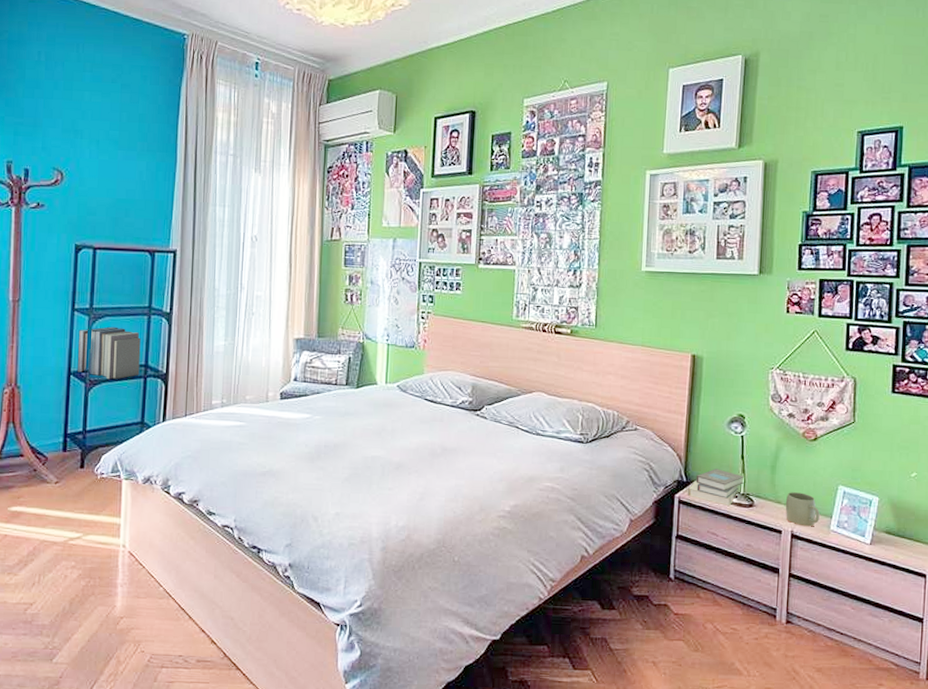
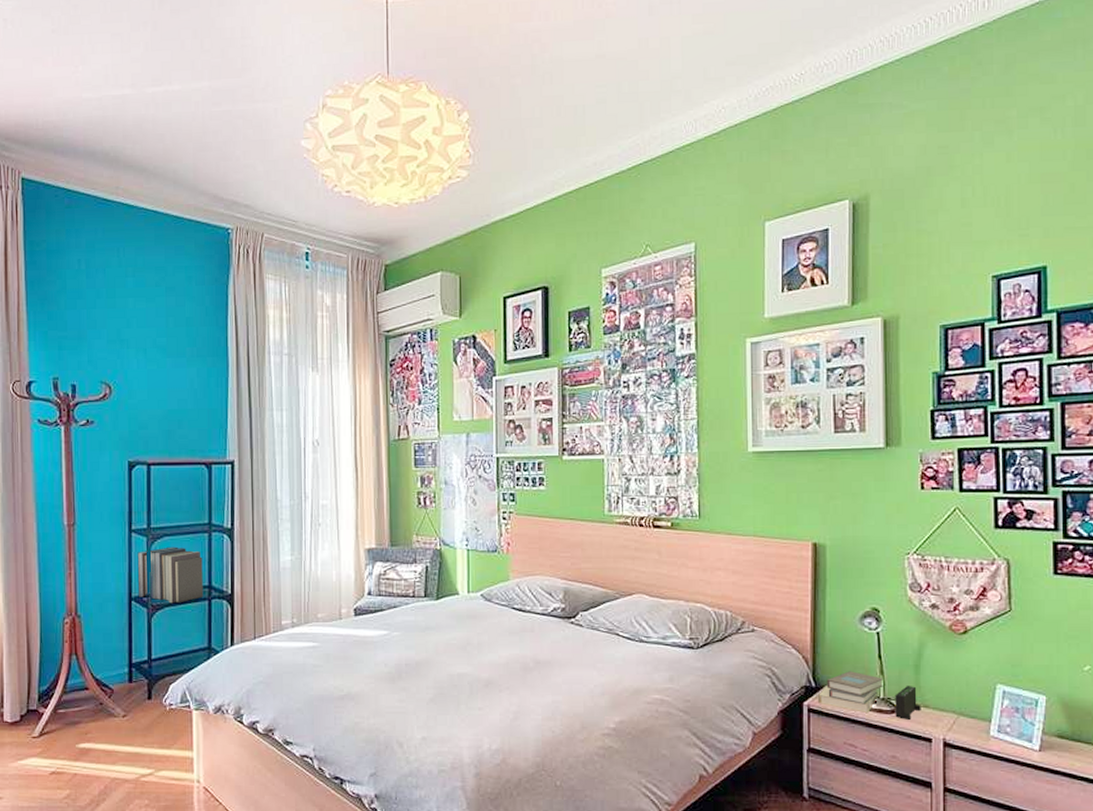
alarm clock: none [752,484,775,514] -> present [895,686,921,721]
mug: present [785,492,820,527] -> none [934,694,976,733]

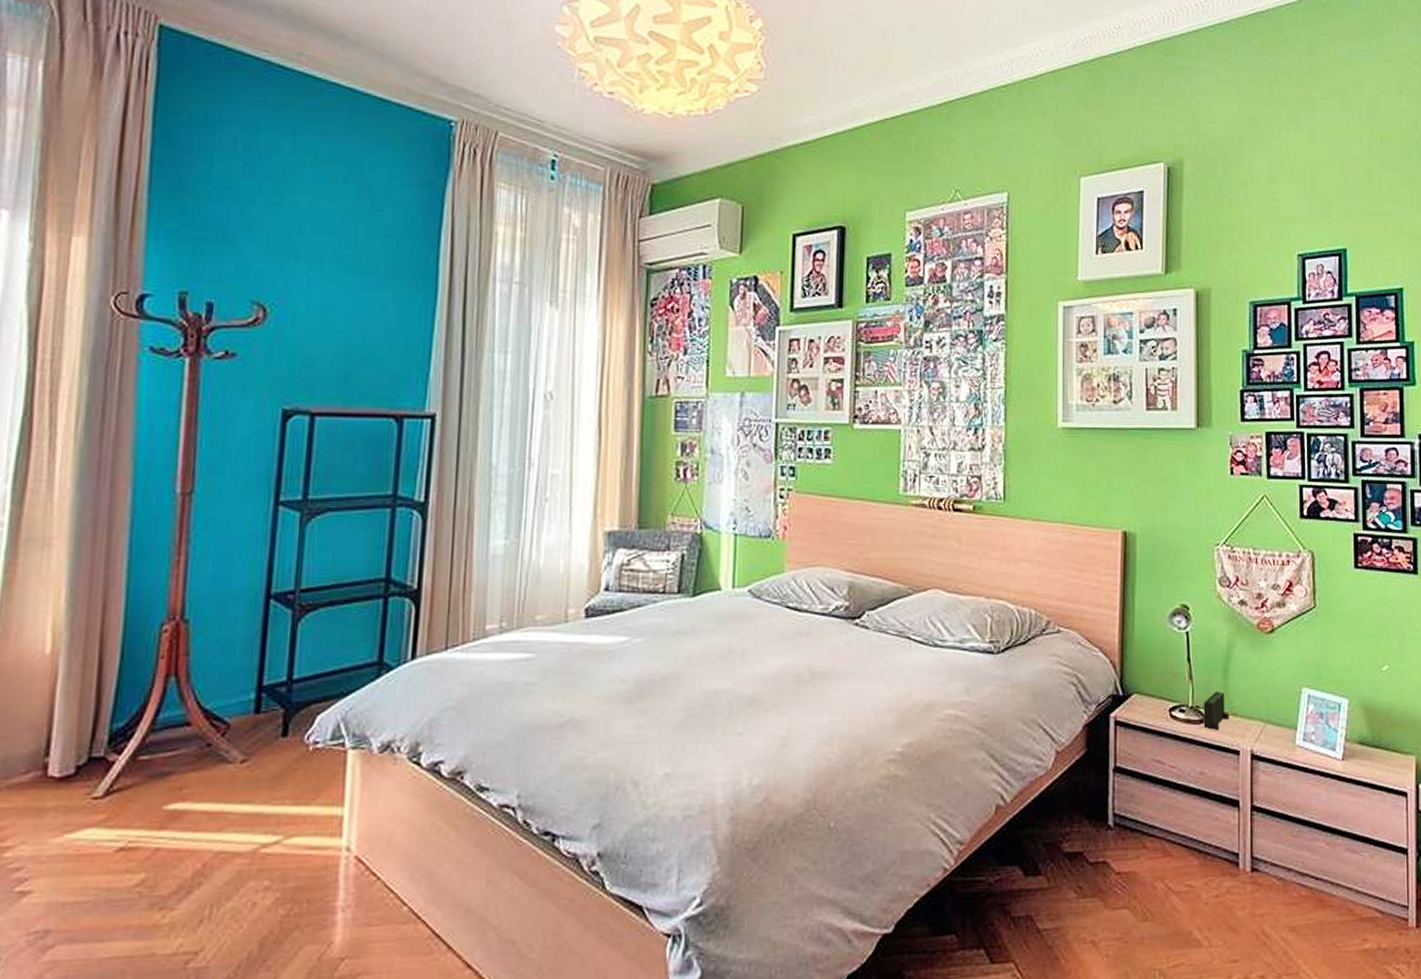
books: present [137,546,203,604] -> none [280,525,381,603]
books: present [818,671,883,713] -> none [1126,676,1192,724]

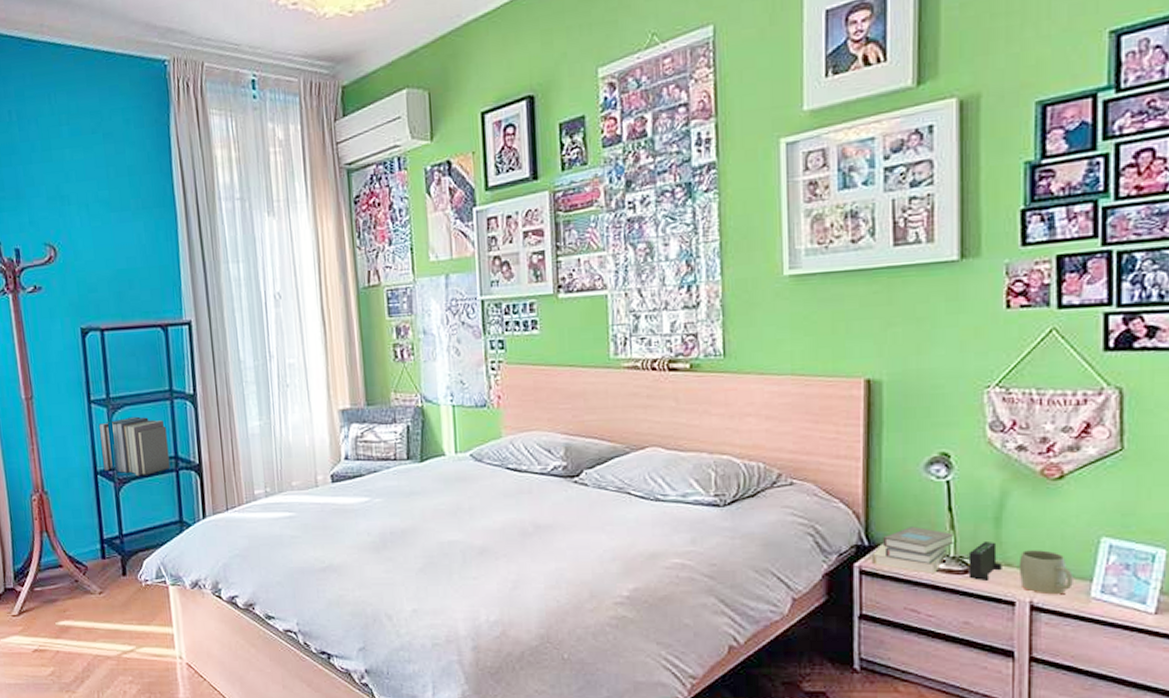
books: none [280,525,381,603] -> present [98,416,171,477]
books: none [1126,676,1192,724] -> present [872,526,954,574]
mug: none [1242,700,1283,744] -> present [1018,550,1073,595]

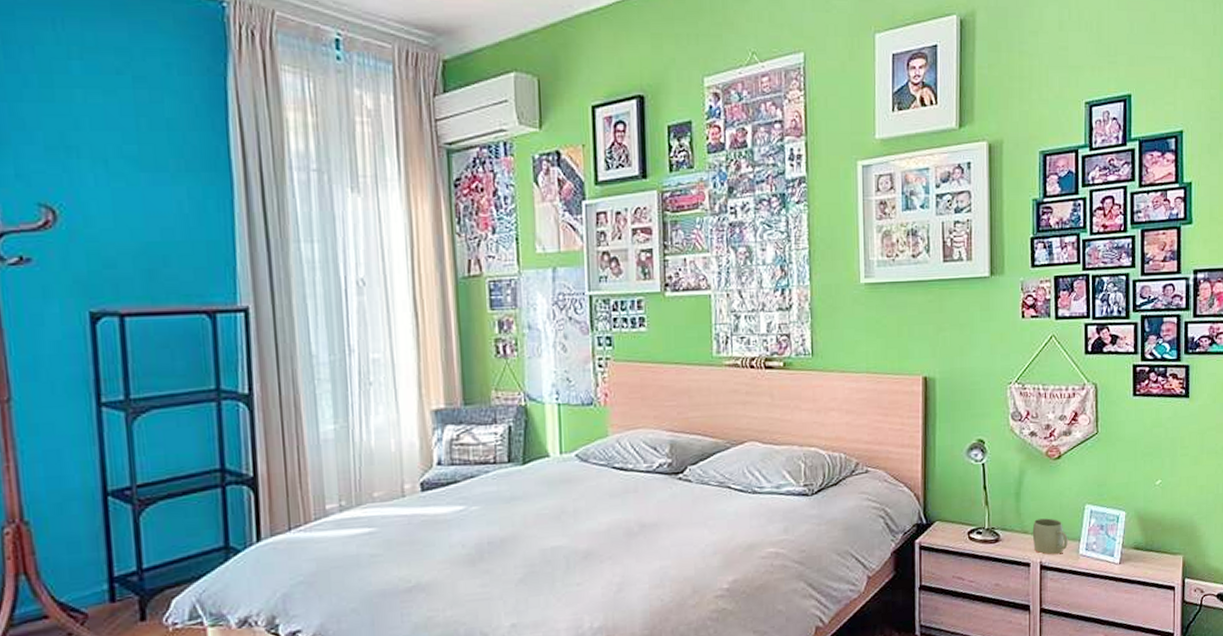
books: present [98,416,171,477] -> none [111,421,214,496]
books: present [872,526,954,574] -> none [929,504,988,545]
alarm clock: present [968,542,1002,582] -> none [998,513,1021,548]

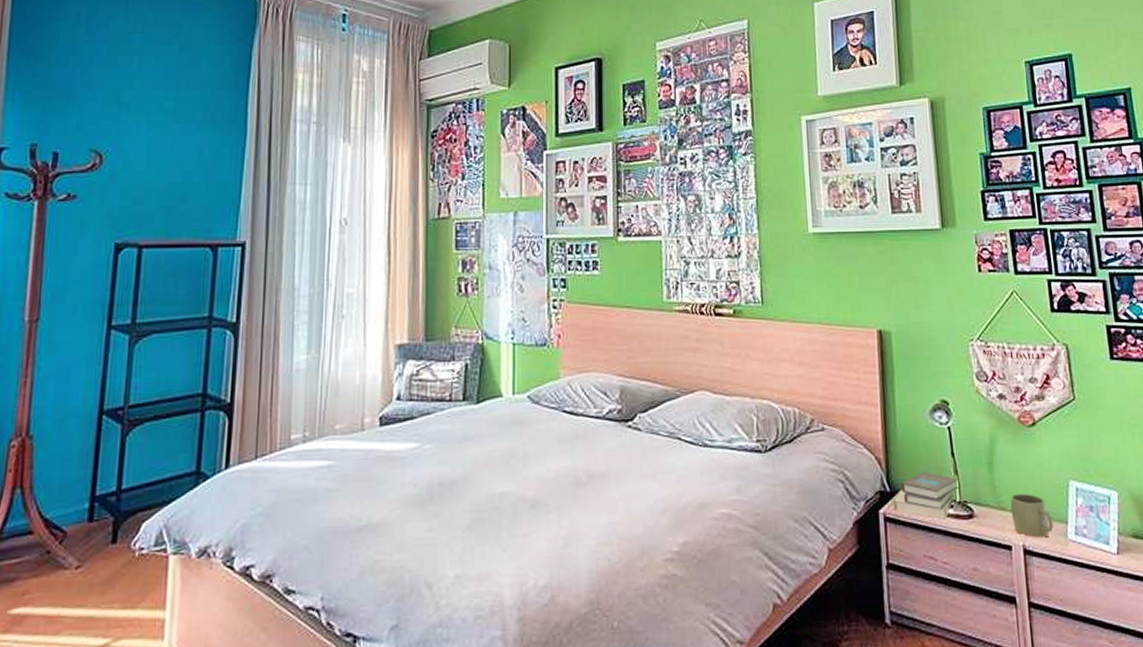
books: none [929,504,988,545] -> present [894,472,959,519]

